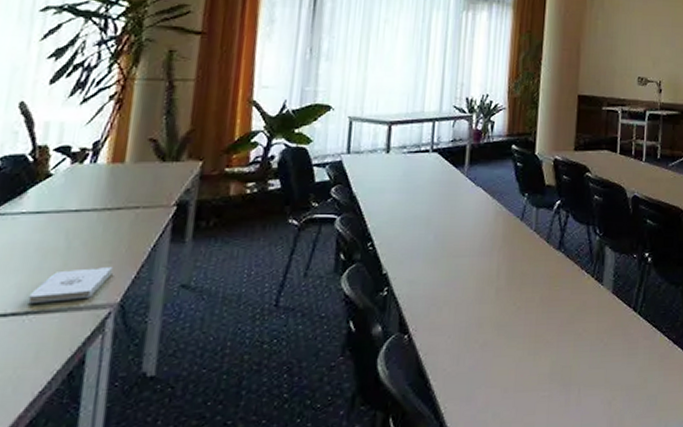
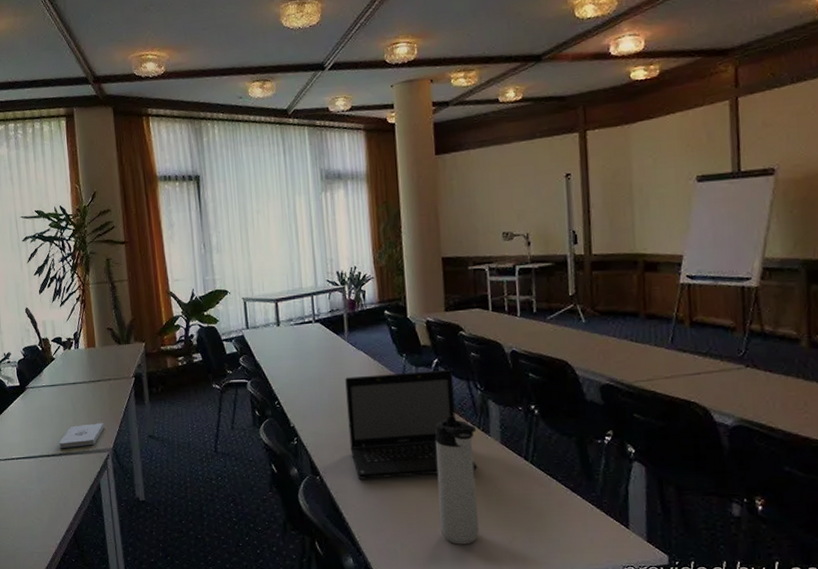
laptop: none [450,213,587,337] -> present [345,370,478,480]
thermos bottle: none [539,264,589,410] -> present [435,417,479,545]

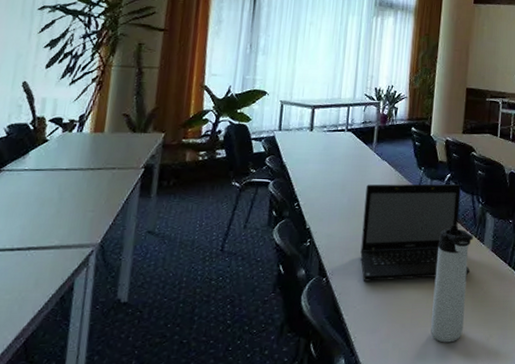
notepad: present [59,423,104,448] -> none [30,215,95,241]

